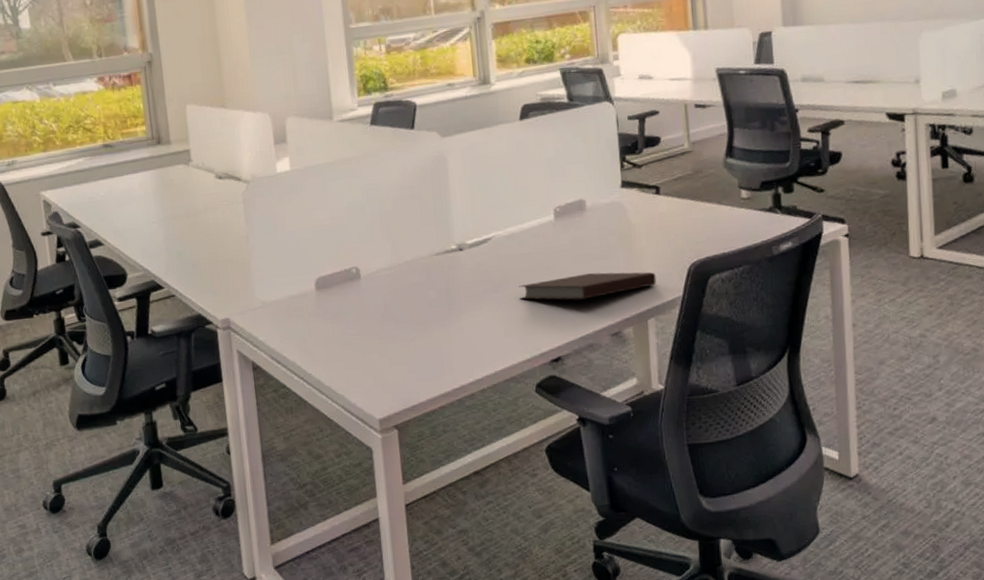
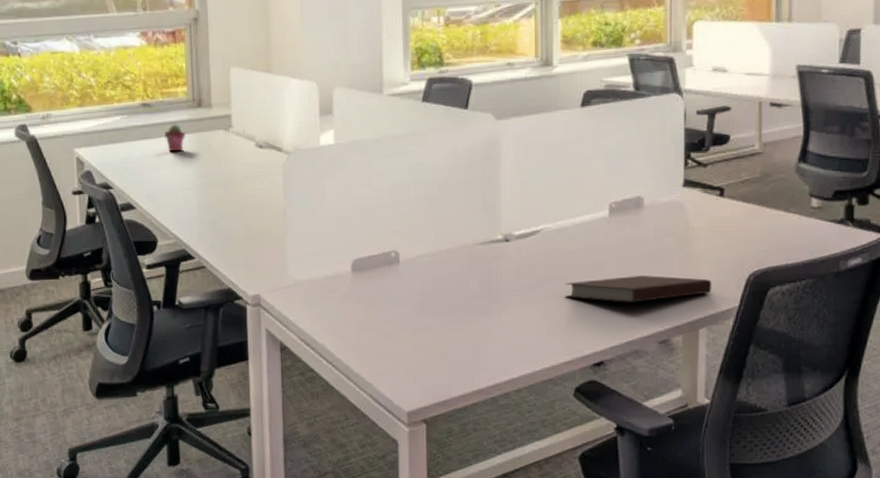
potted succulent: none [126,162,147,189] -> present [163,124,185,152]

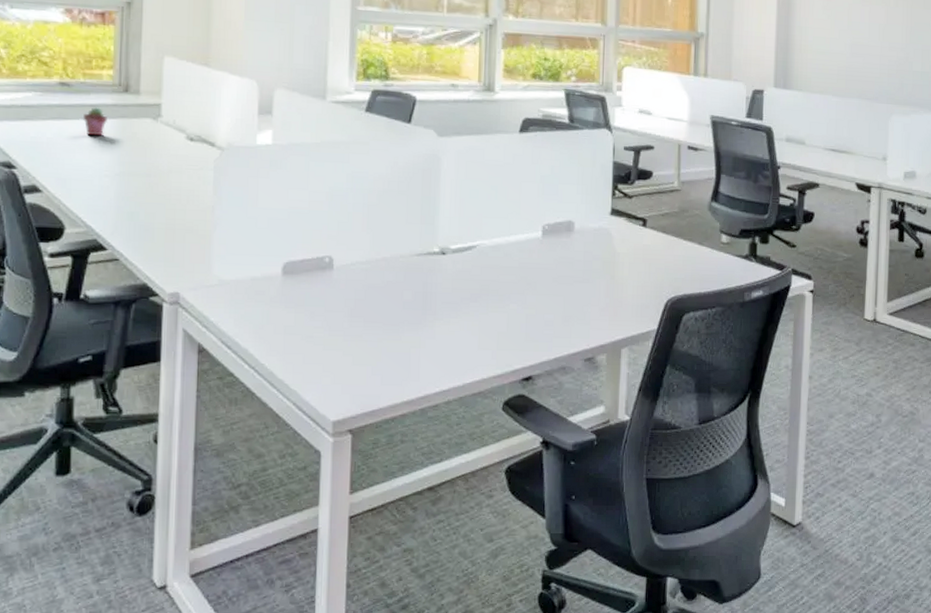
notebook: present [565,275,712,303] -> none [498,295,634,321]

